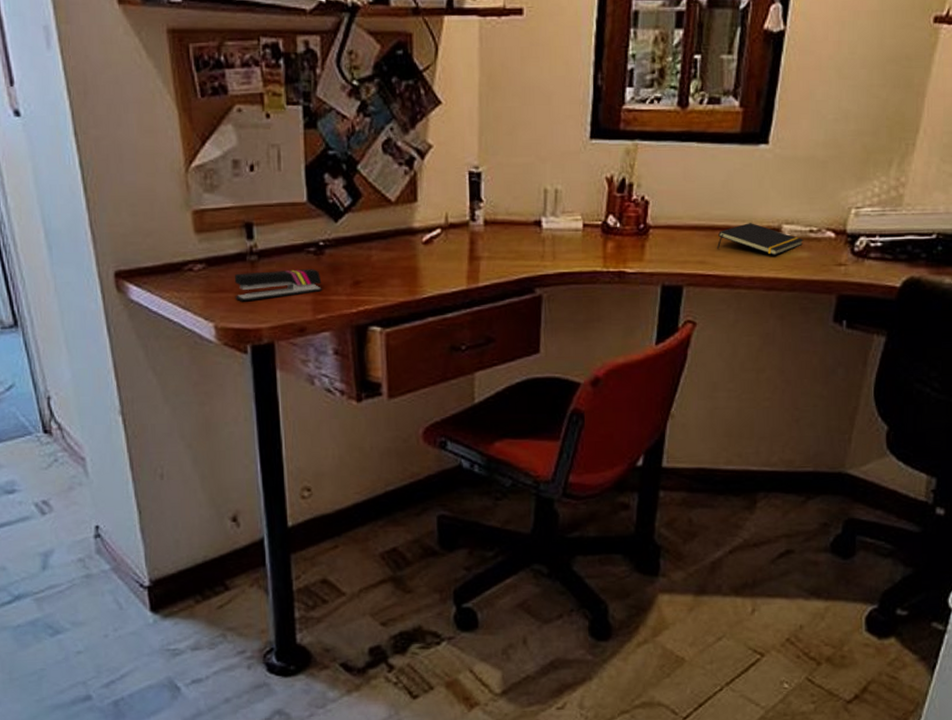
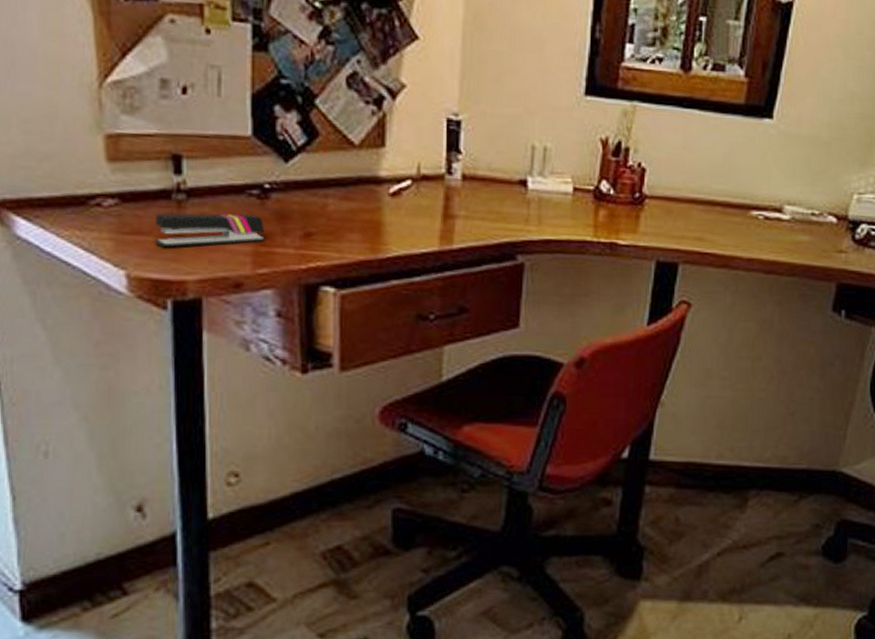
notepad: present [717,223,804,256] -> none [716,200,805,238]

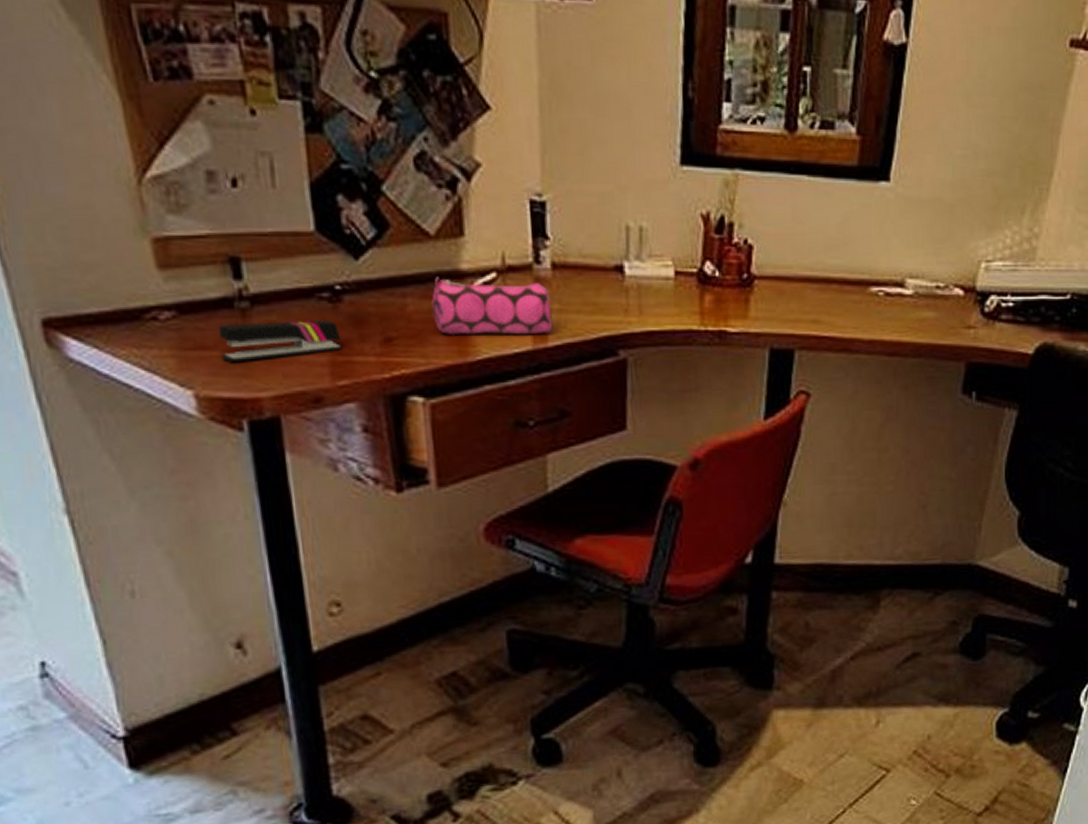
pencil case: none [350,181,459,237] -> present [431,276,553,334]

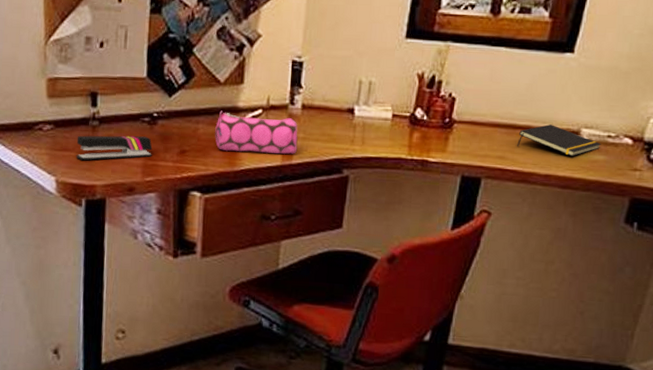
notepad: none [833,276,930,316] -> present [517,124,601,157]

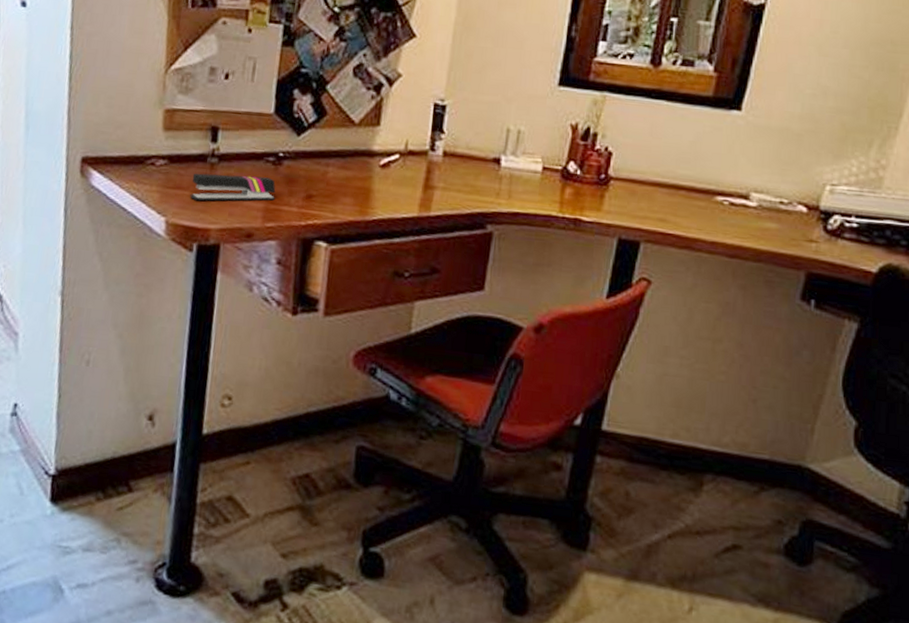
pencil case: present [215,110,298,154] -> none [345,153,438,205]
notepad: present [517,124,601,157] -> none [680,186,773,223]

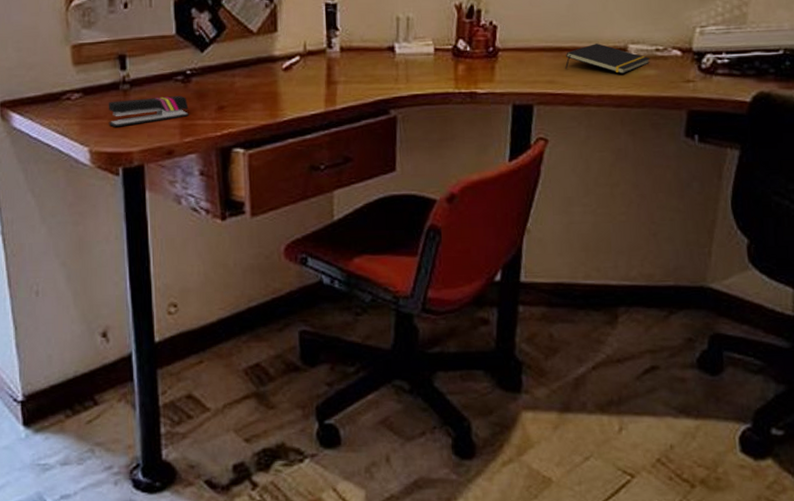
notepad: none [680,186,773,223] -> present [565,43,651,74]

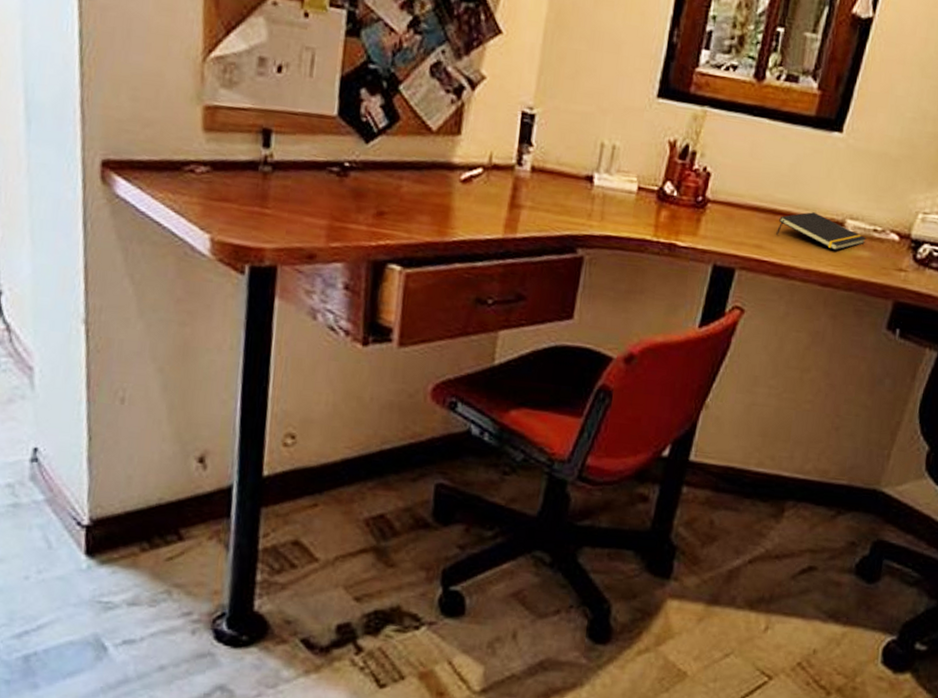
stapler: present [108,96,189,128] -> none [239,183,342,218]

